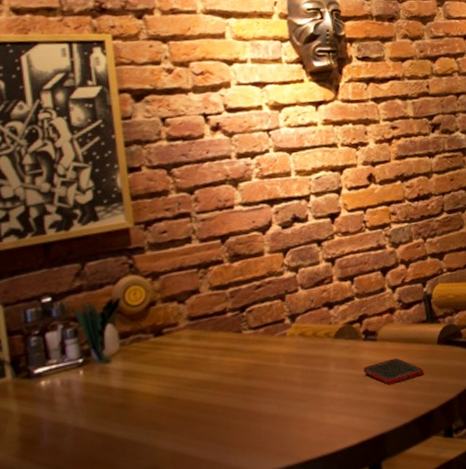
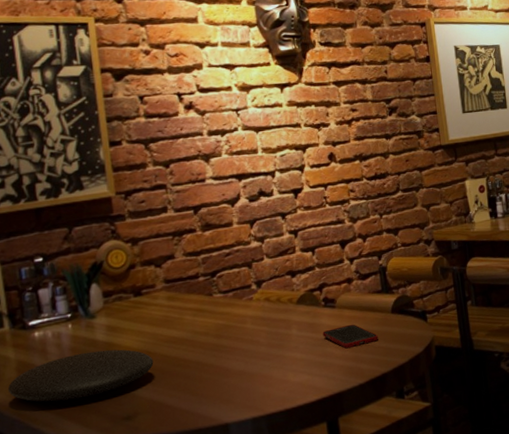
plate: none [8,396,176,461] -> present [7,349,154,403]

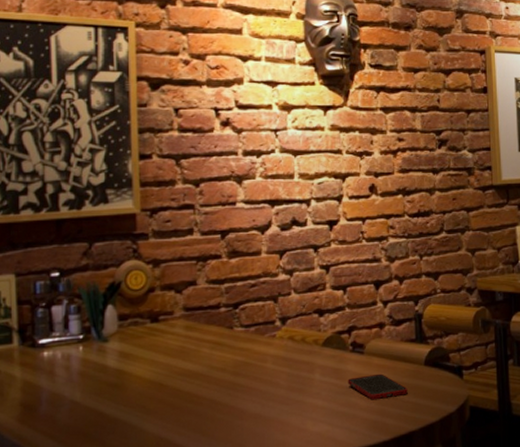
plate: present [7,349,154,403] -> none [10,377,165,428]

